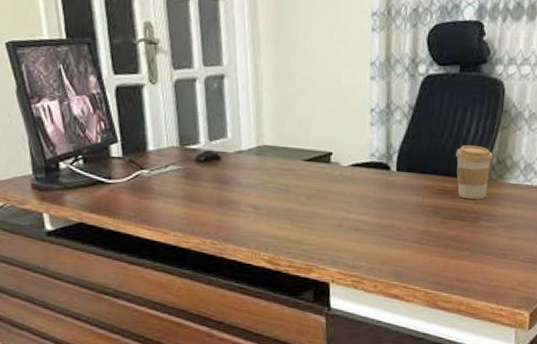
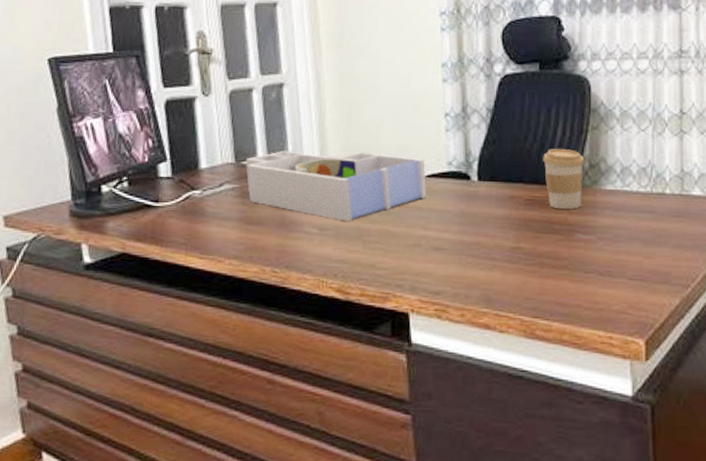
desk organizer: none [189,137,350,203] -> present [245,151,426,221]

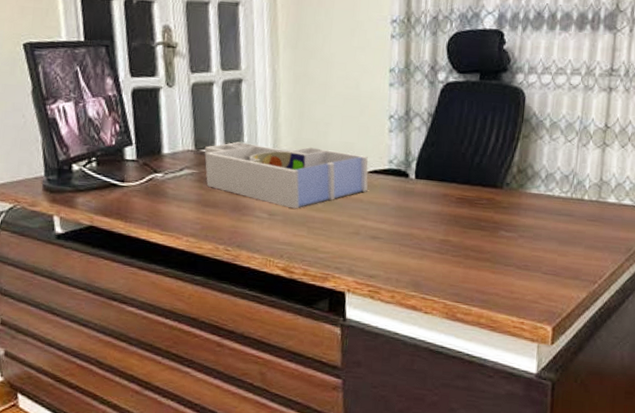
coffee cup: present [543,149,585,209] -> none [476,153,514,209]

